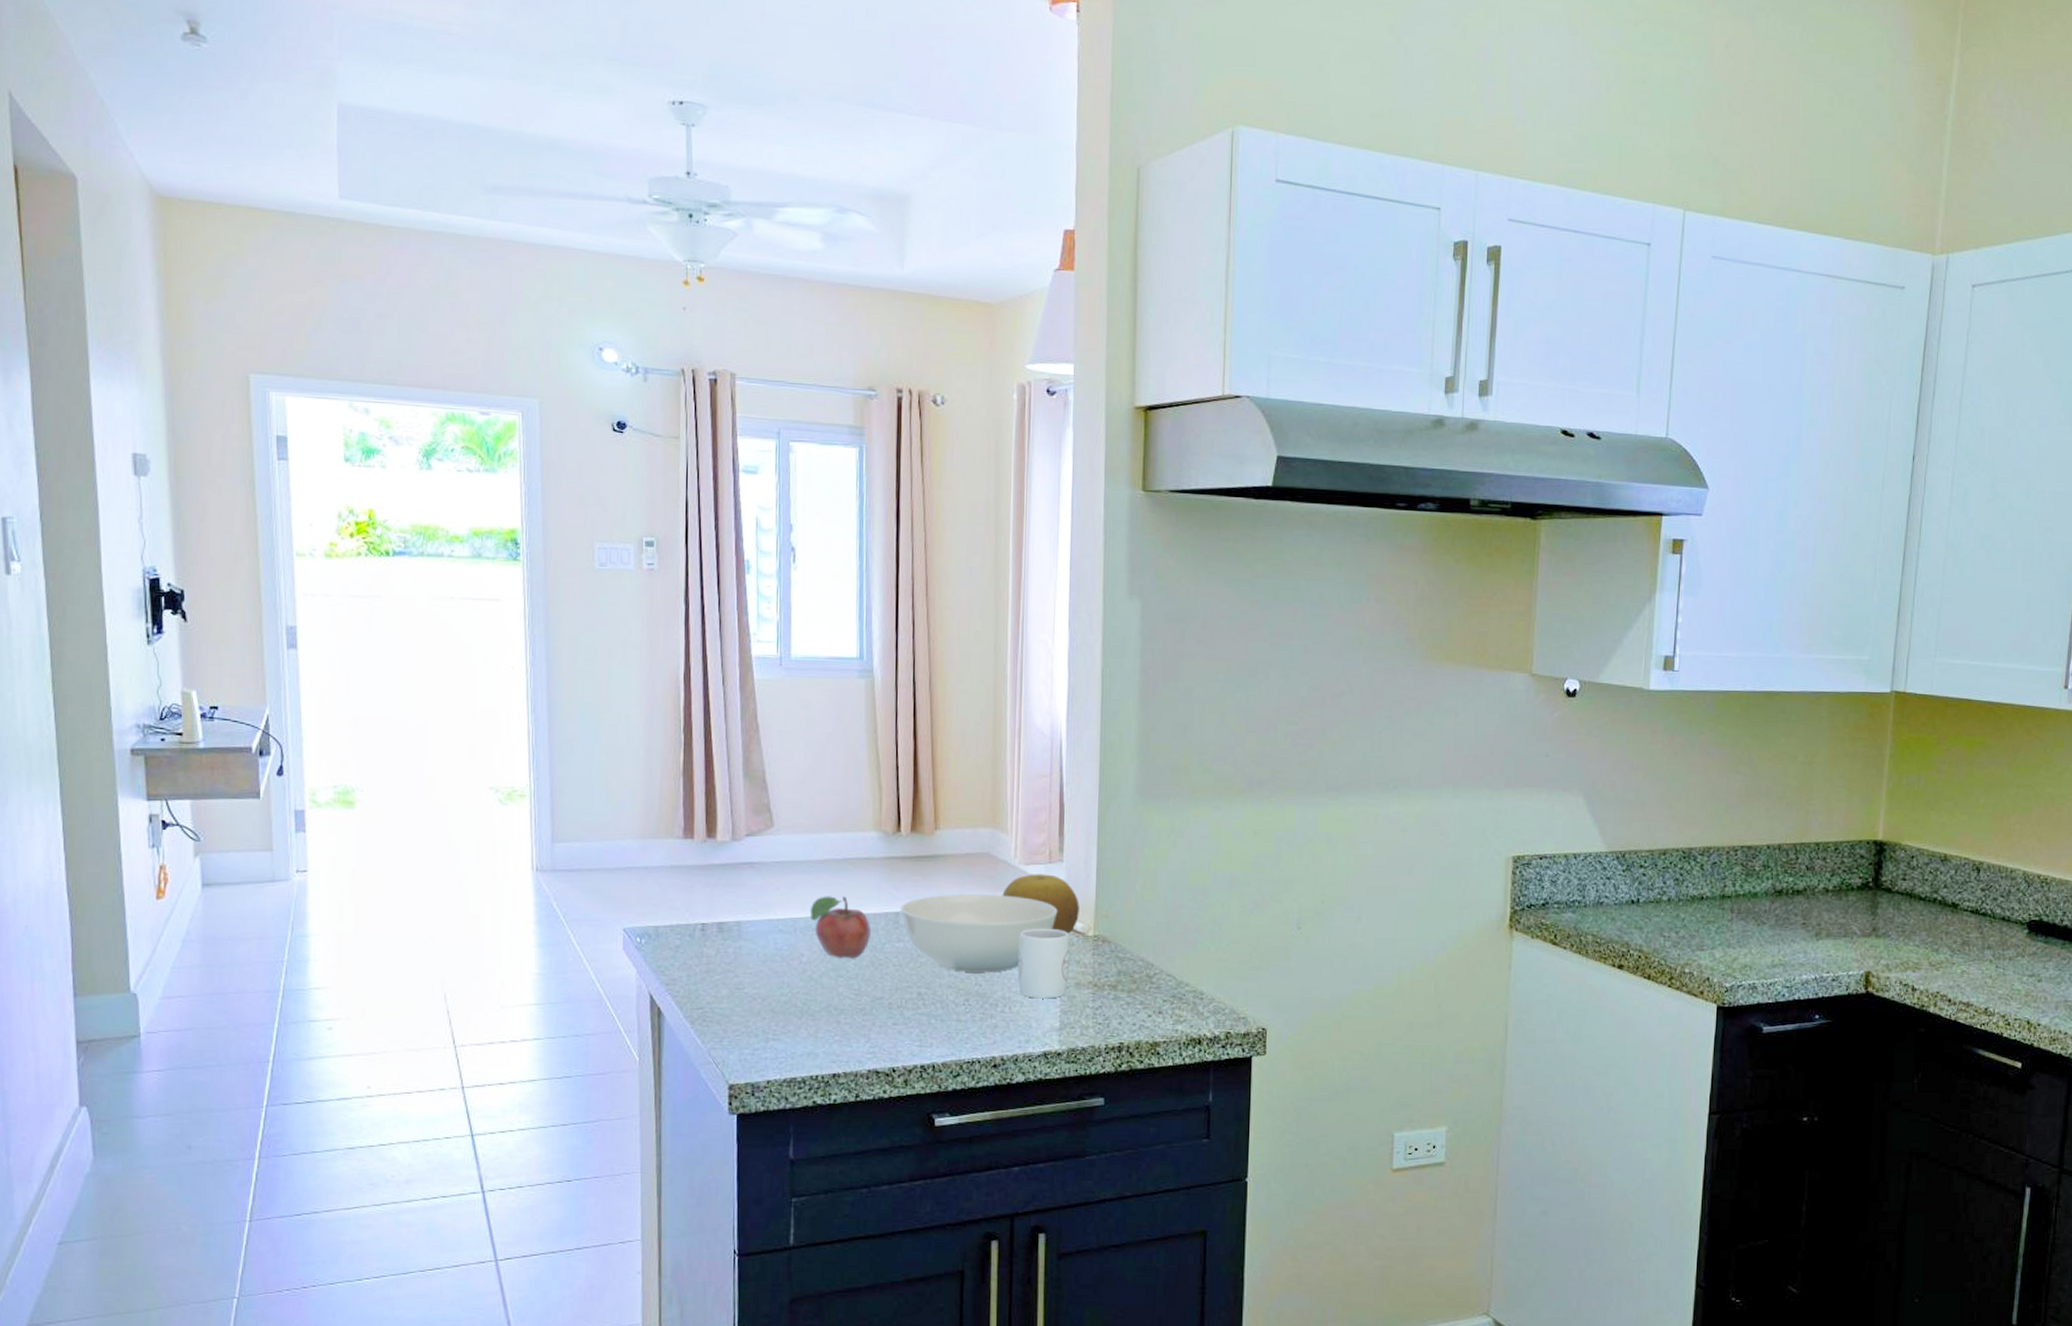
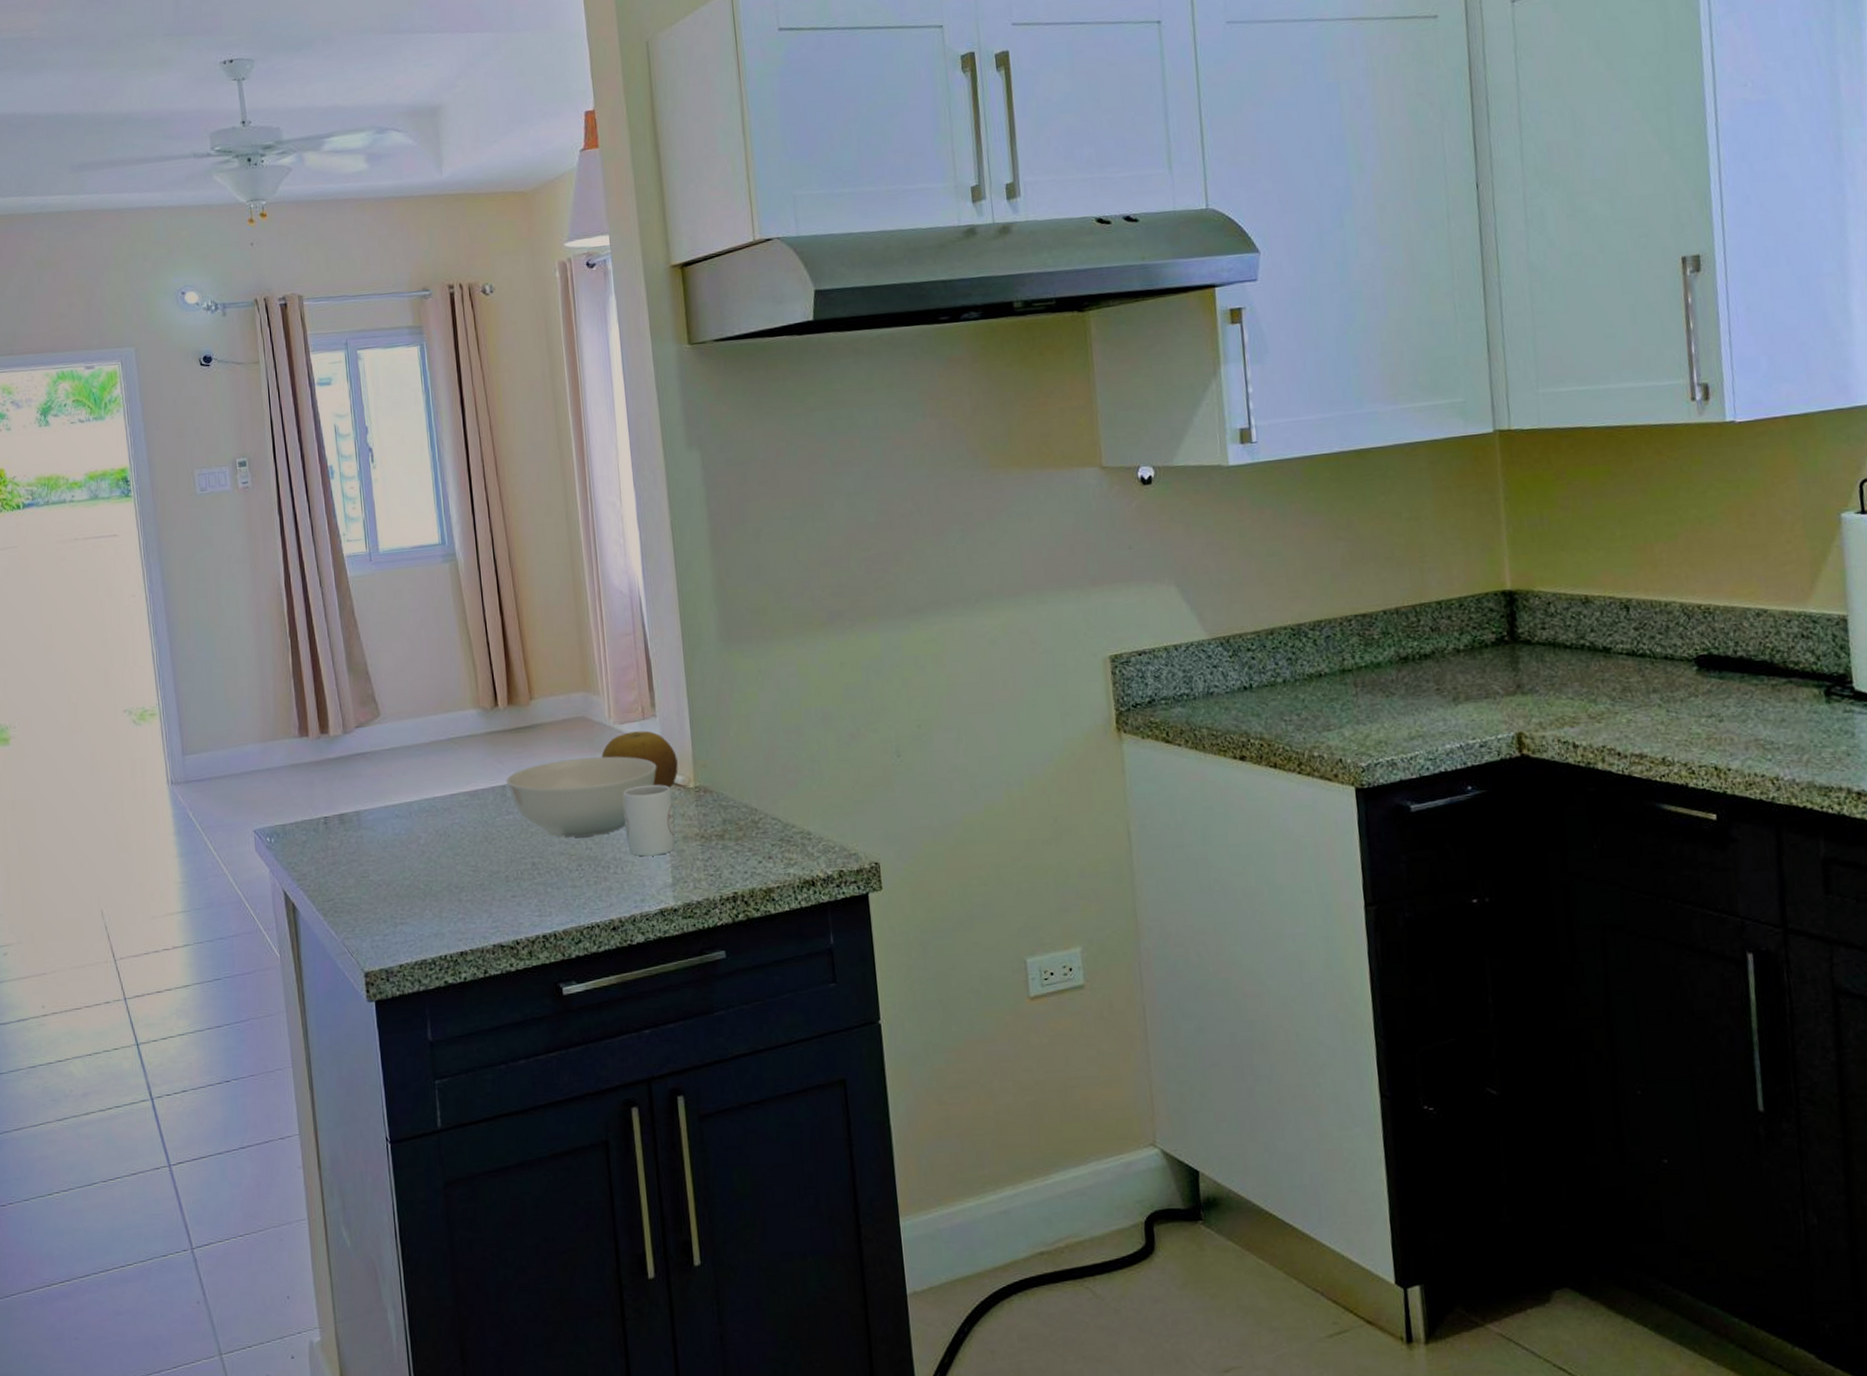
fruit: present [809,896,872,959] -> none [422,775,482,837]

